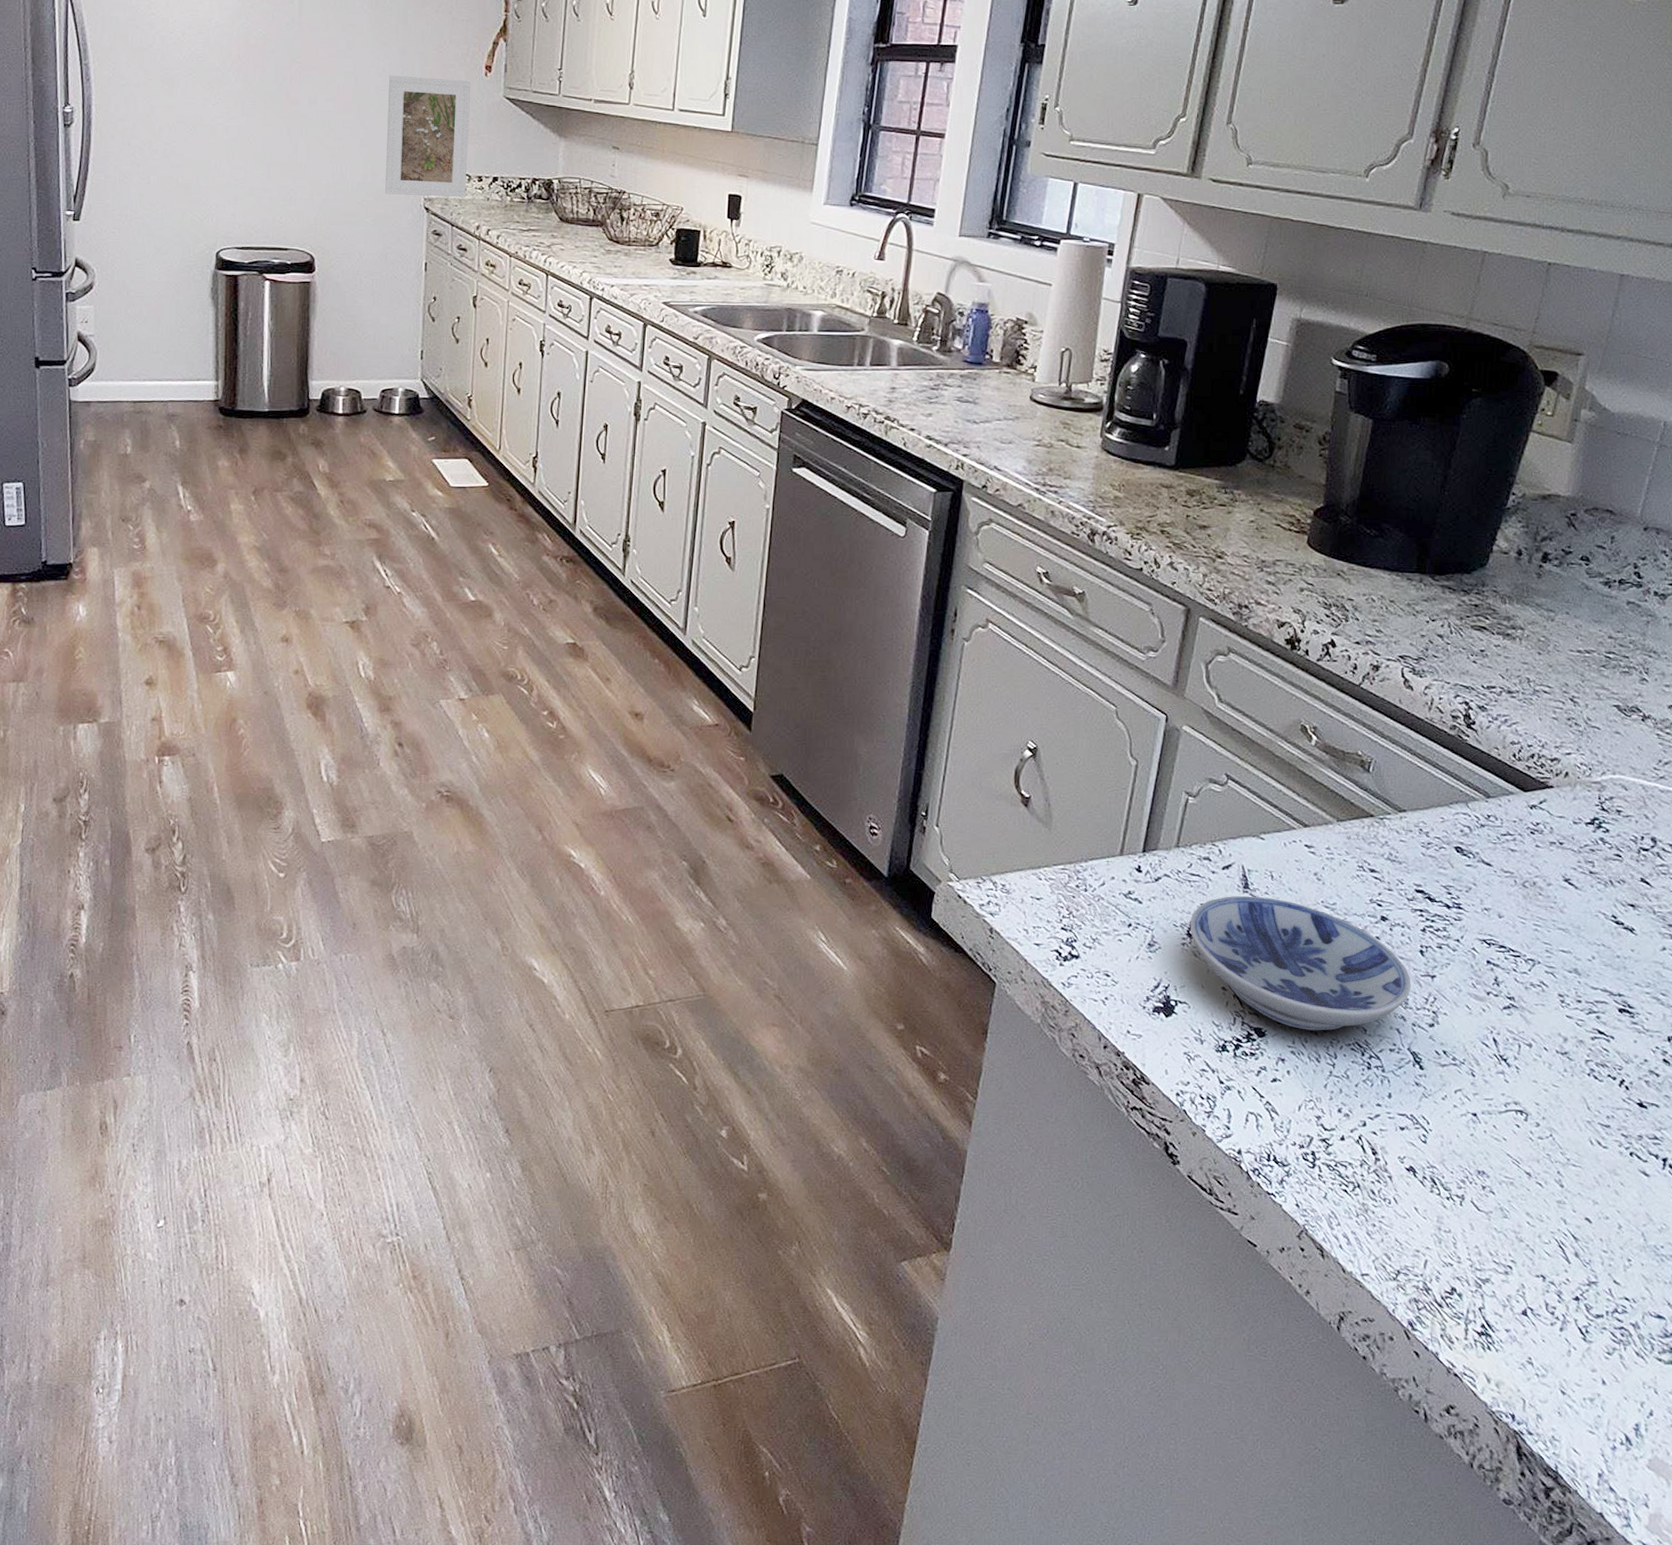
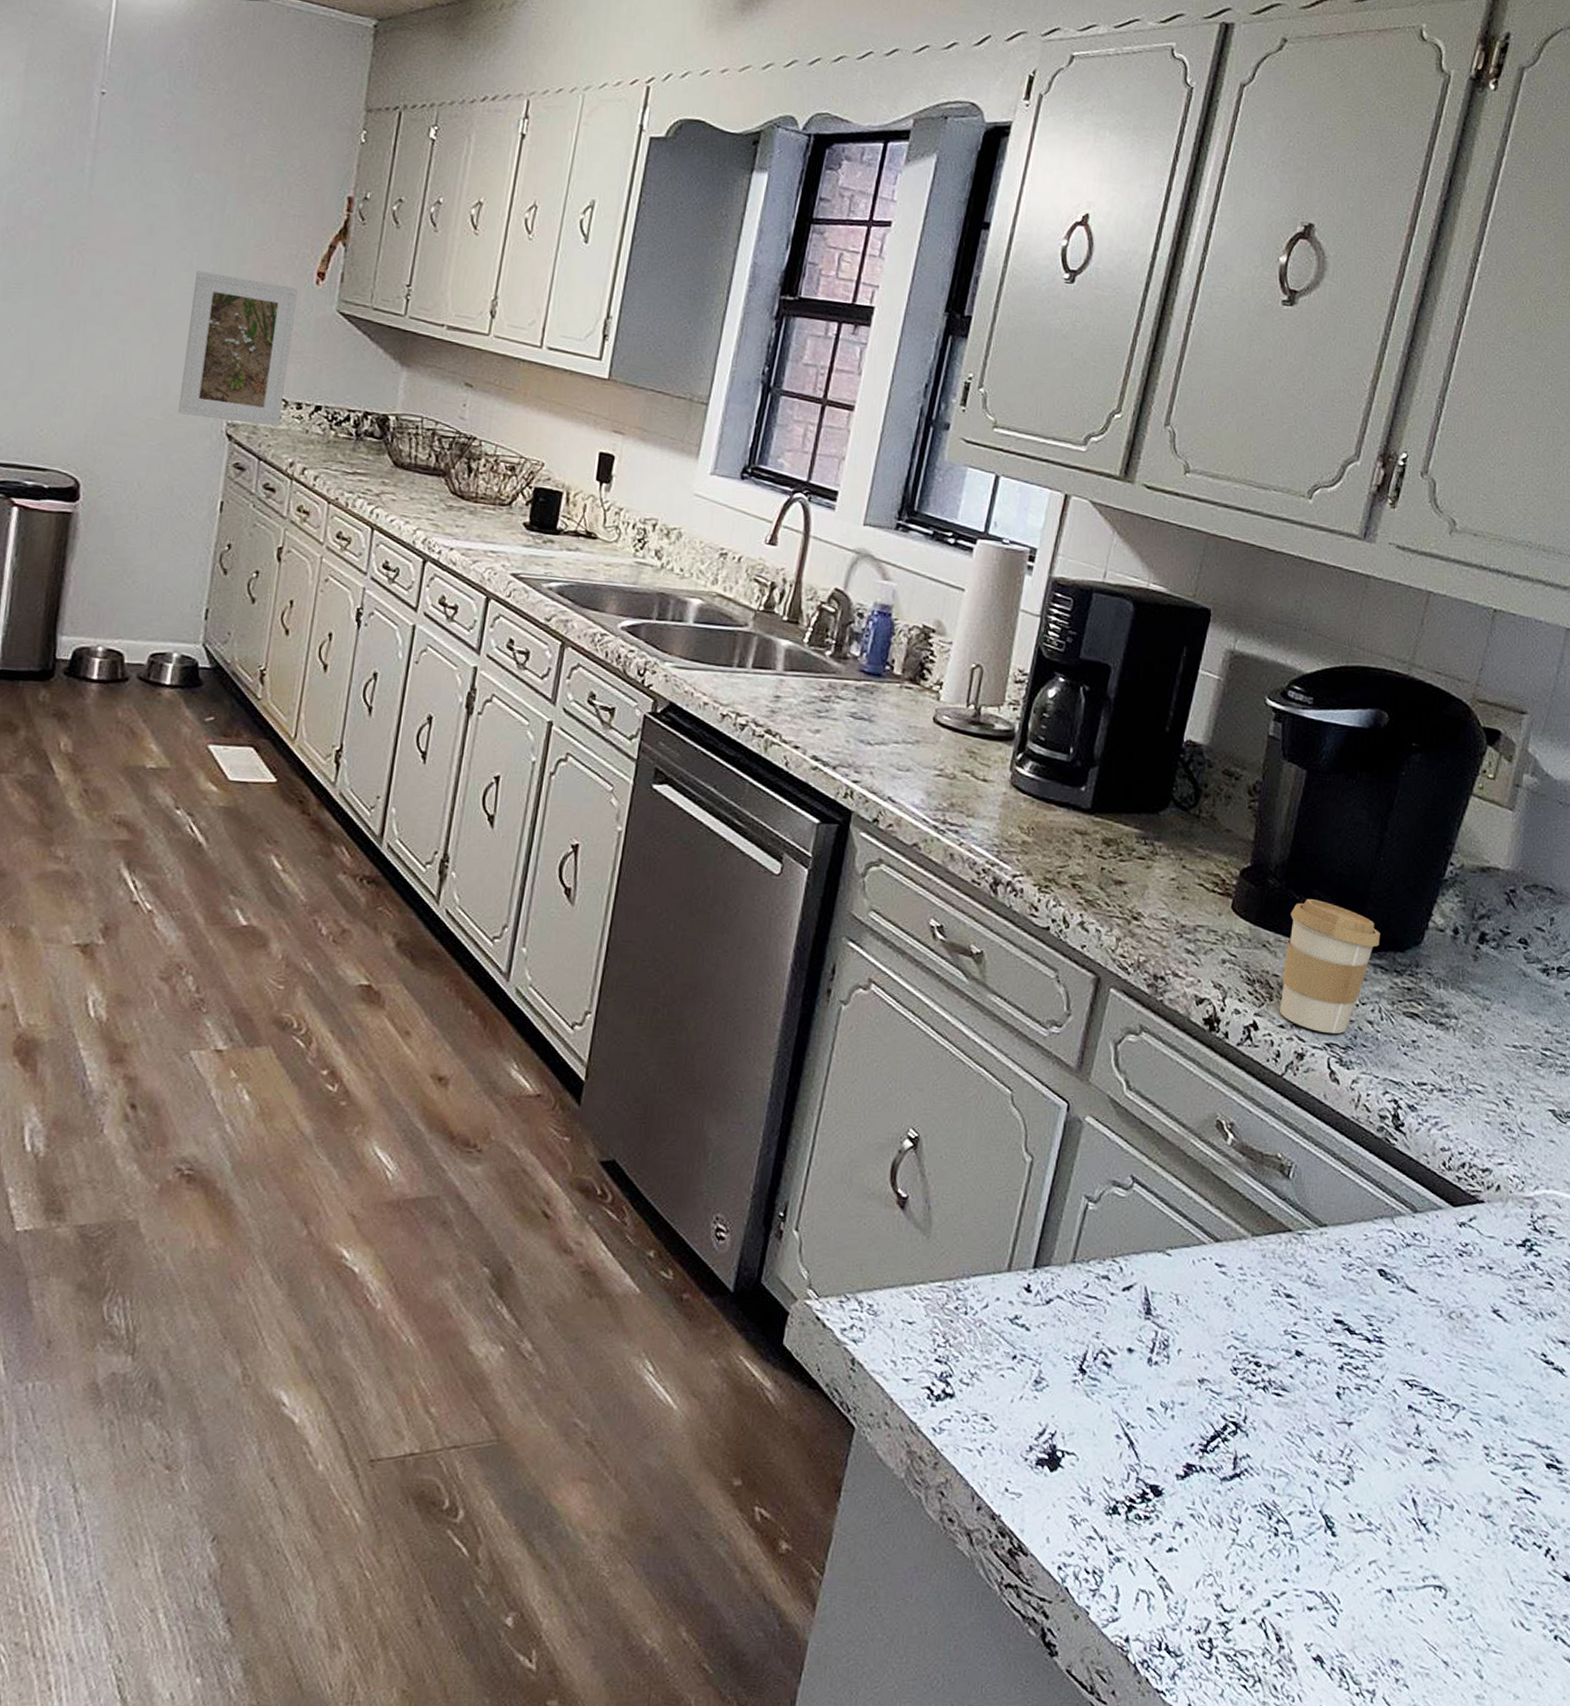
bowl: present [1190,895,1411,1031] -> none [1083,1323,1326,1489]
coffee cup: none [1355,532,1447,647] -> present [1280,899,1380,1034]

